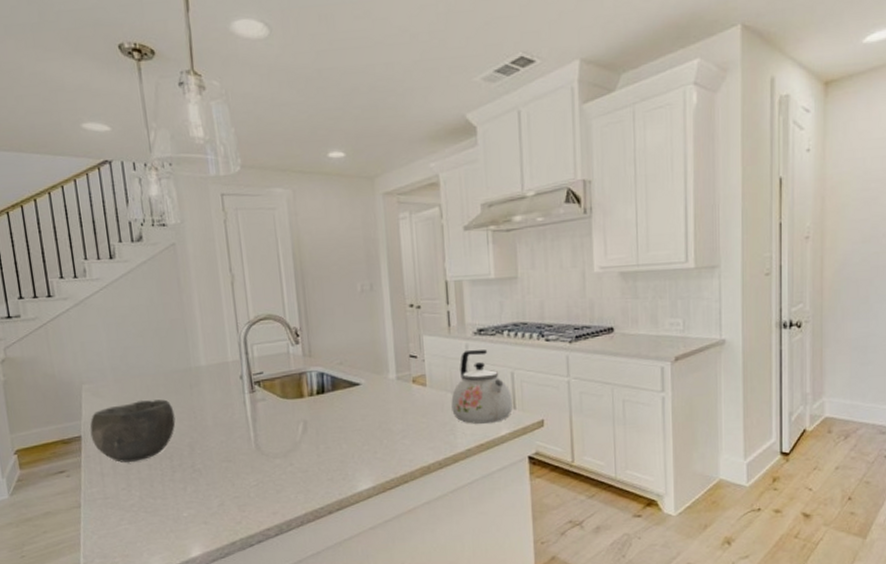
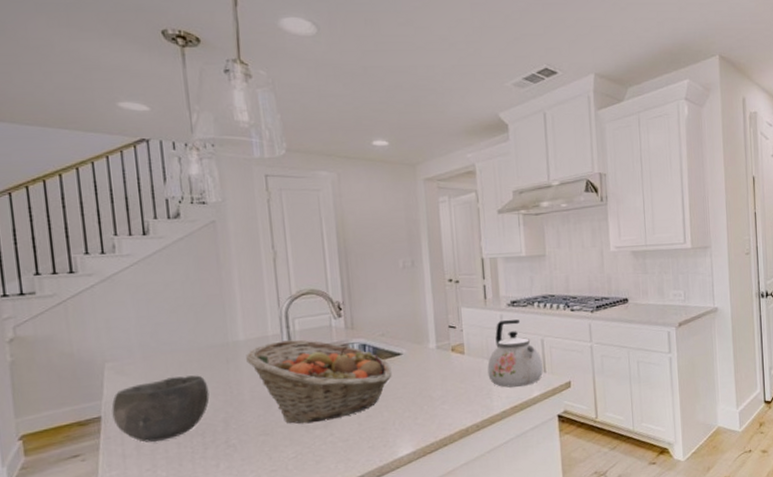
fruit basket: none [207,366,351,453] -> present [245,340,392,424]

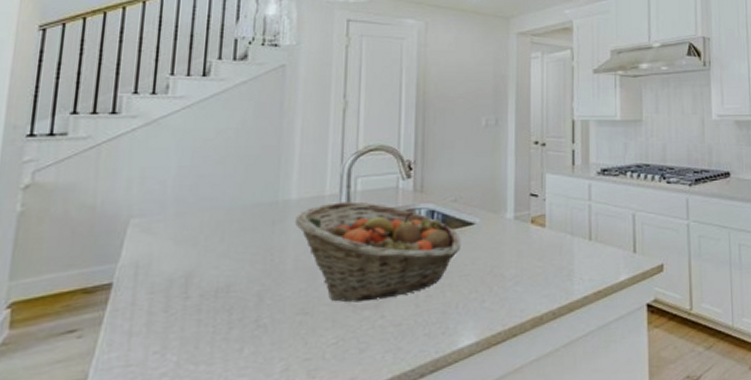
bowl: present [111,375,210,442] -> none [126,238,246,317]
kettle: present [487,319,544,388] -> none [570,190,634,269]

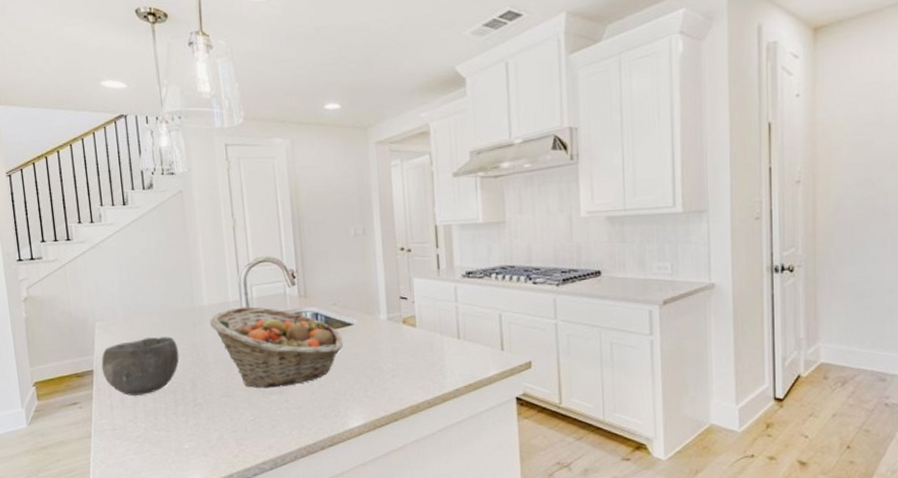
bowl: none [126,238,246,317] -> present [101,336,180,396]

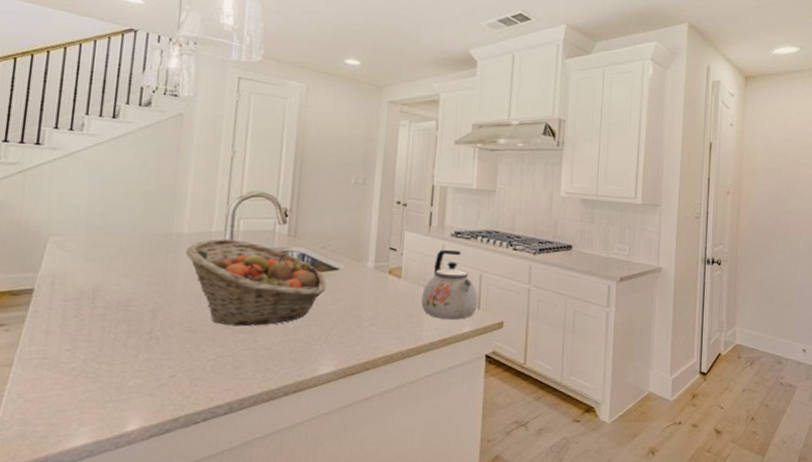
bowl: present [101,336,180,396] -> none [44,259,144,322]
kettle: none [440,292,501,364] -> present [421,250,478,320]

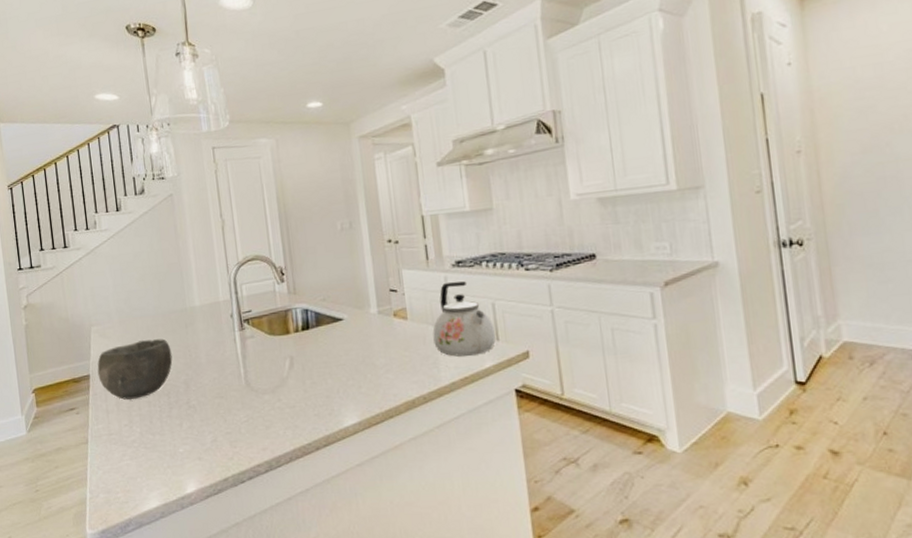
bowl: none [44,259,144,322] -> present [97,338,173,400]
fruit basket: present [185,239,327,327] -> none [201,305,335,389]

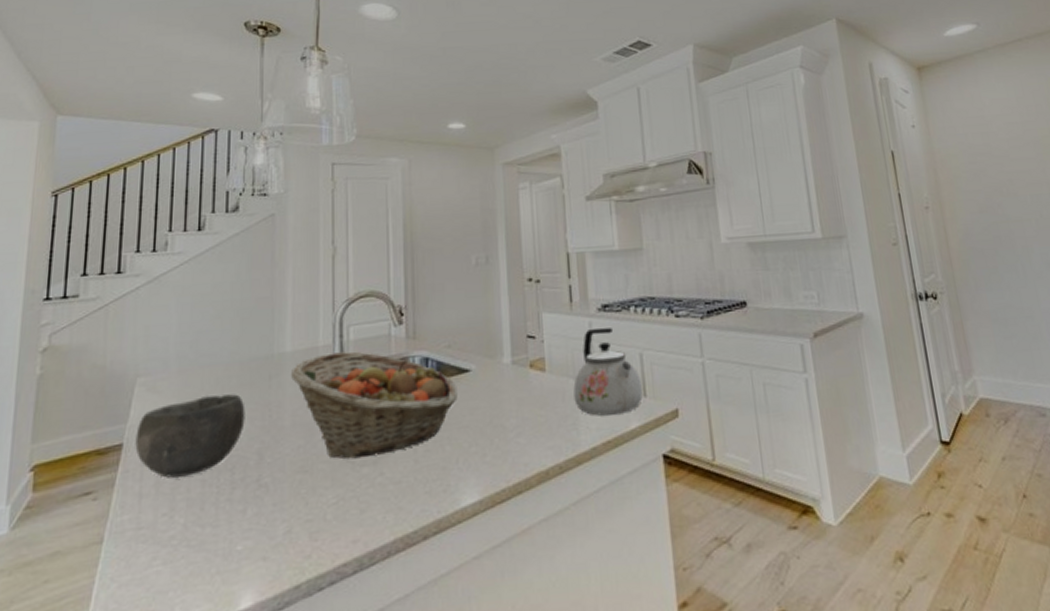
fruit basket: none [201,305,335,389] -> present [290,352,458,459]

